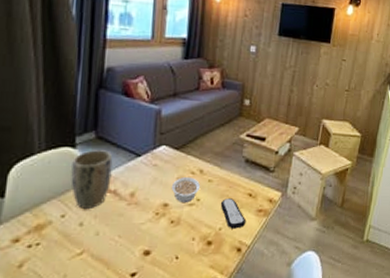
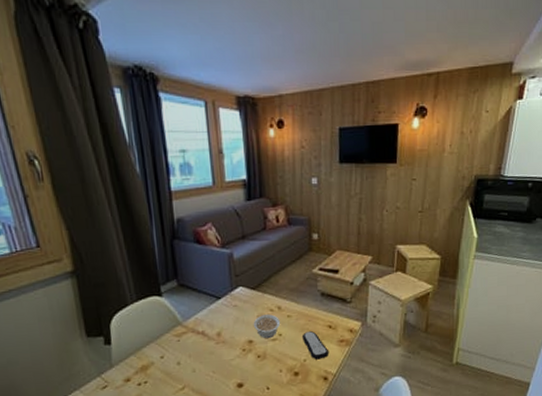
plant pot: present [71,150,113,209] -> none [161,296,198,350]

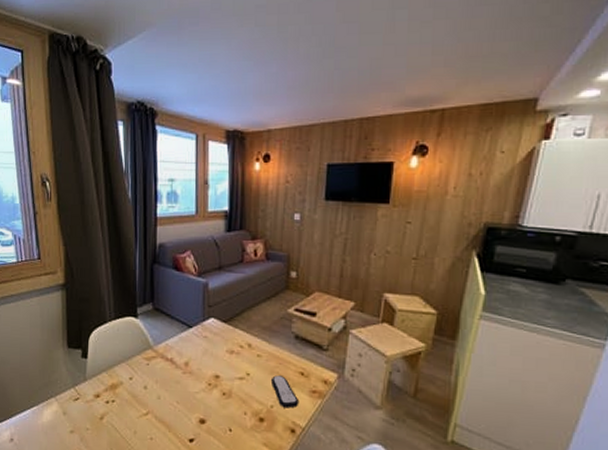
legume: present [253,314,281,338] -> none [221,350,250,376]

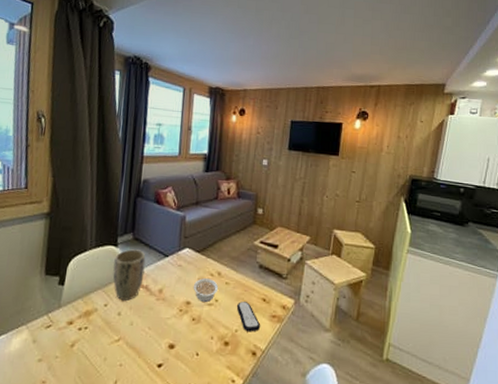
plant pot: none [135,320,168,374] -> present [113,249,146,301]
legume: none [221,350,250,376] -> present [193,278,219,302]

